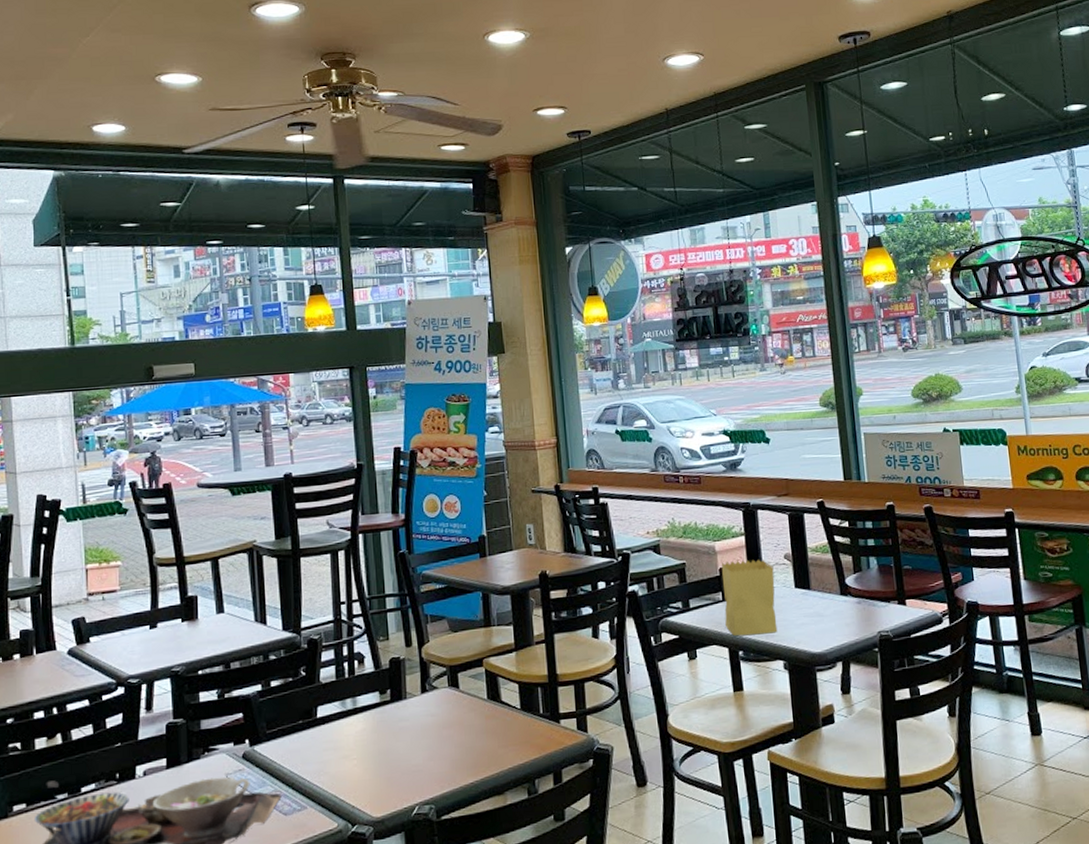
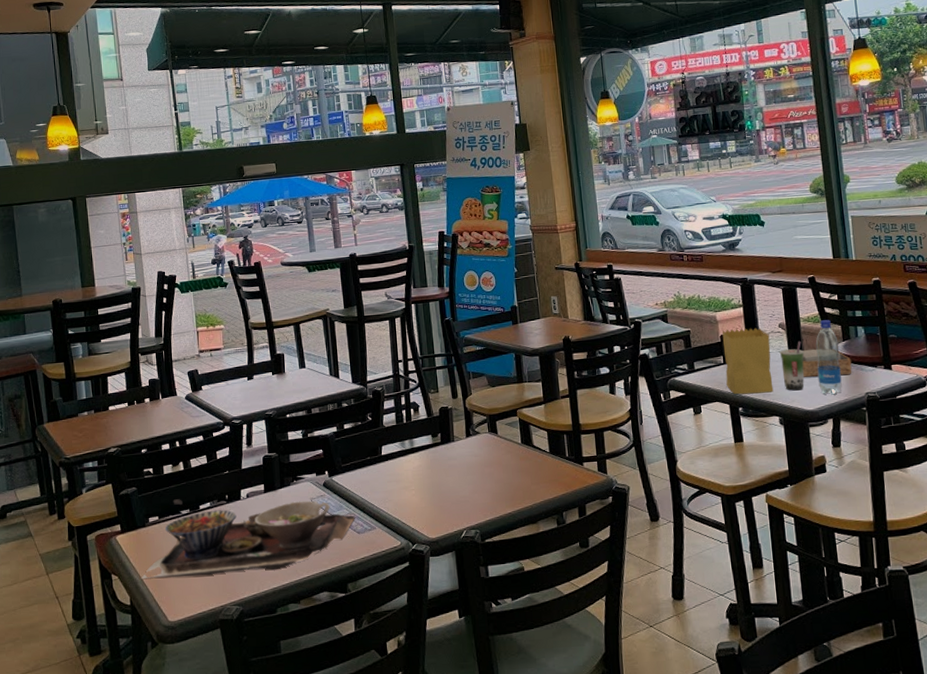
beverage cup: none [784,573,812,631] -> present [779,340,805,391]
napkin holder: none [809,582,864,615] -> present [802,349,852,377]
bottle: none [824,549,853,635] -> present [815,320,842,395]

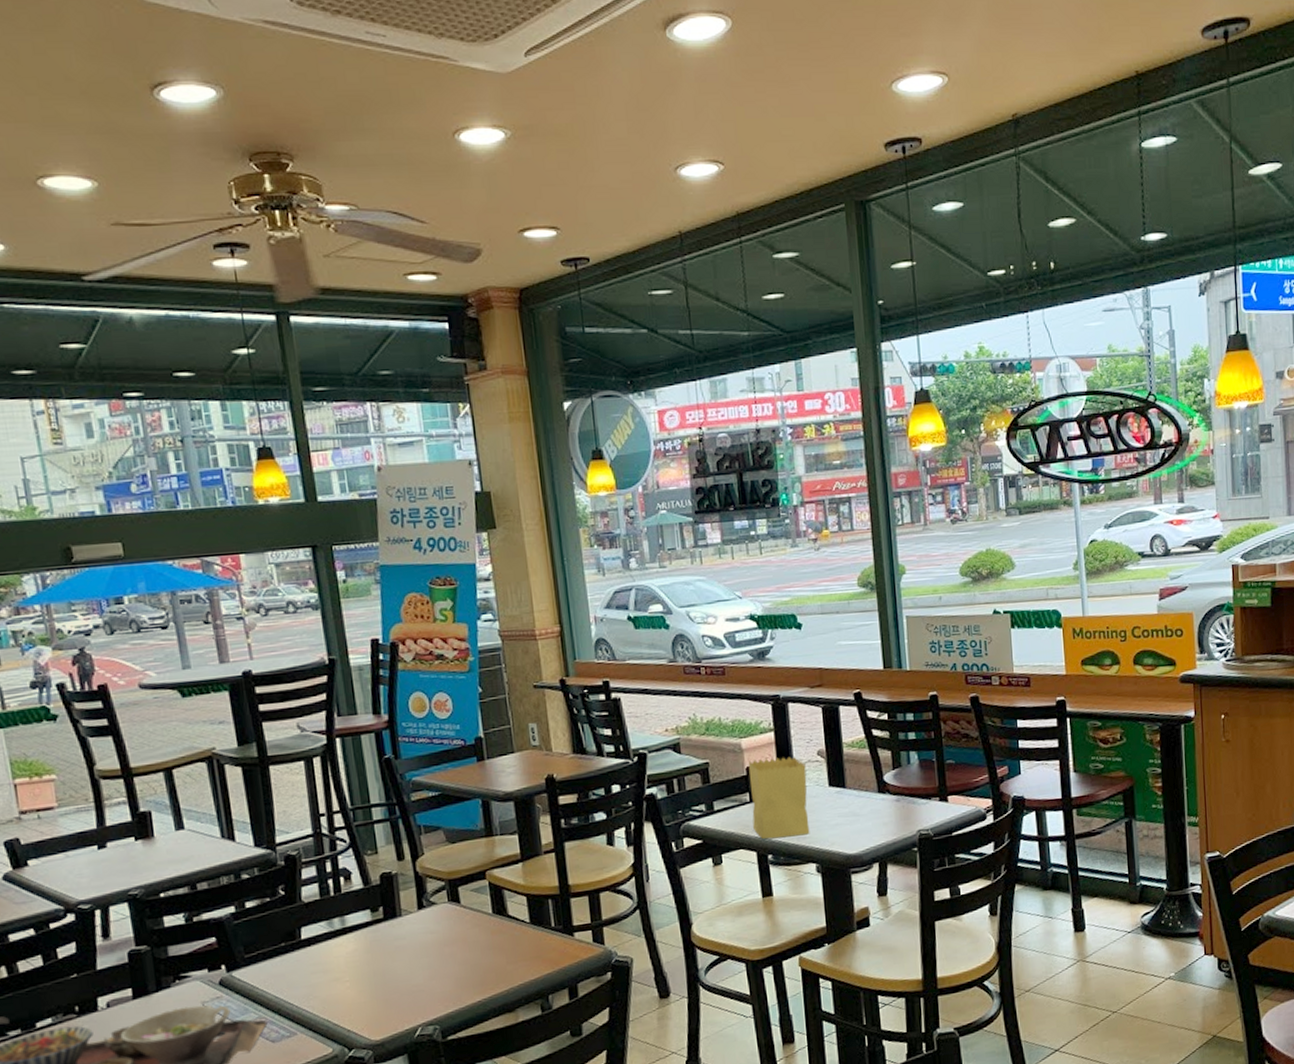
beverage cup: present [779,340,805,391] -> none [817,770,848,832]
napkin holder: present [802,349,852,377] -> none [844,780,903,815]
bottle: present [815,320,842,395] -> none [860,744,891,835]

